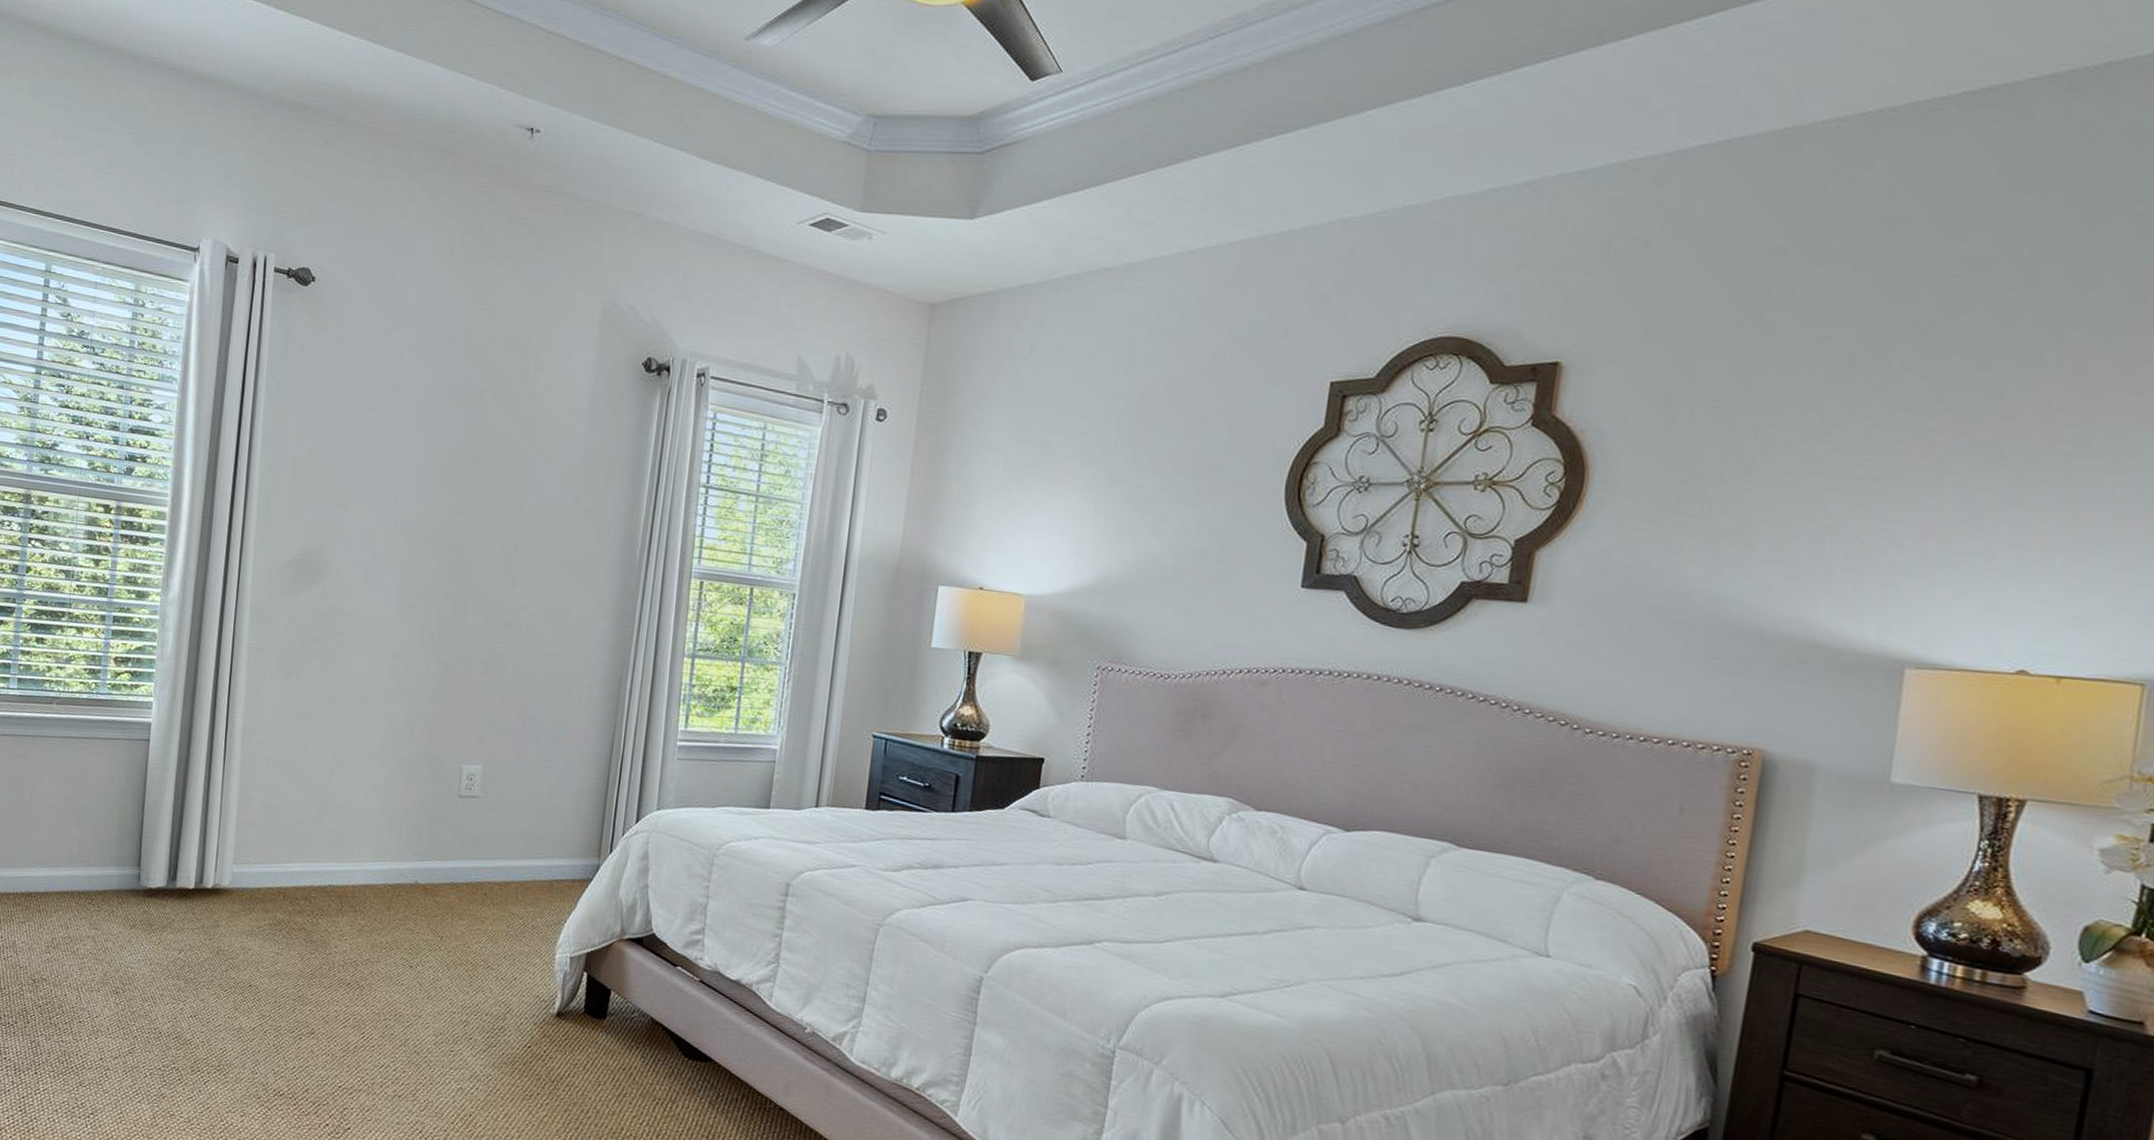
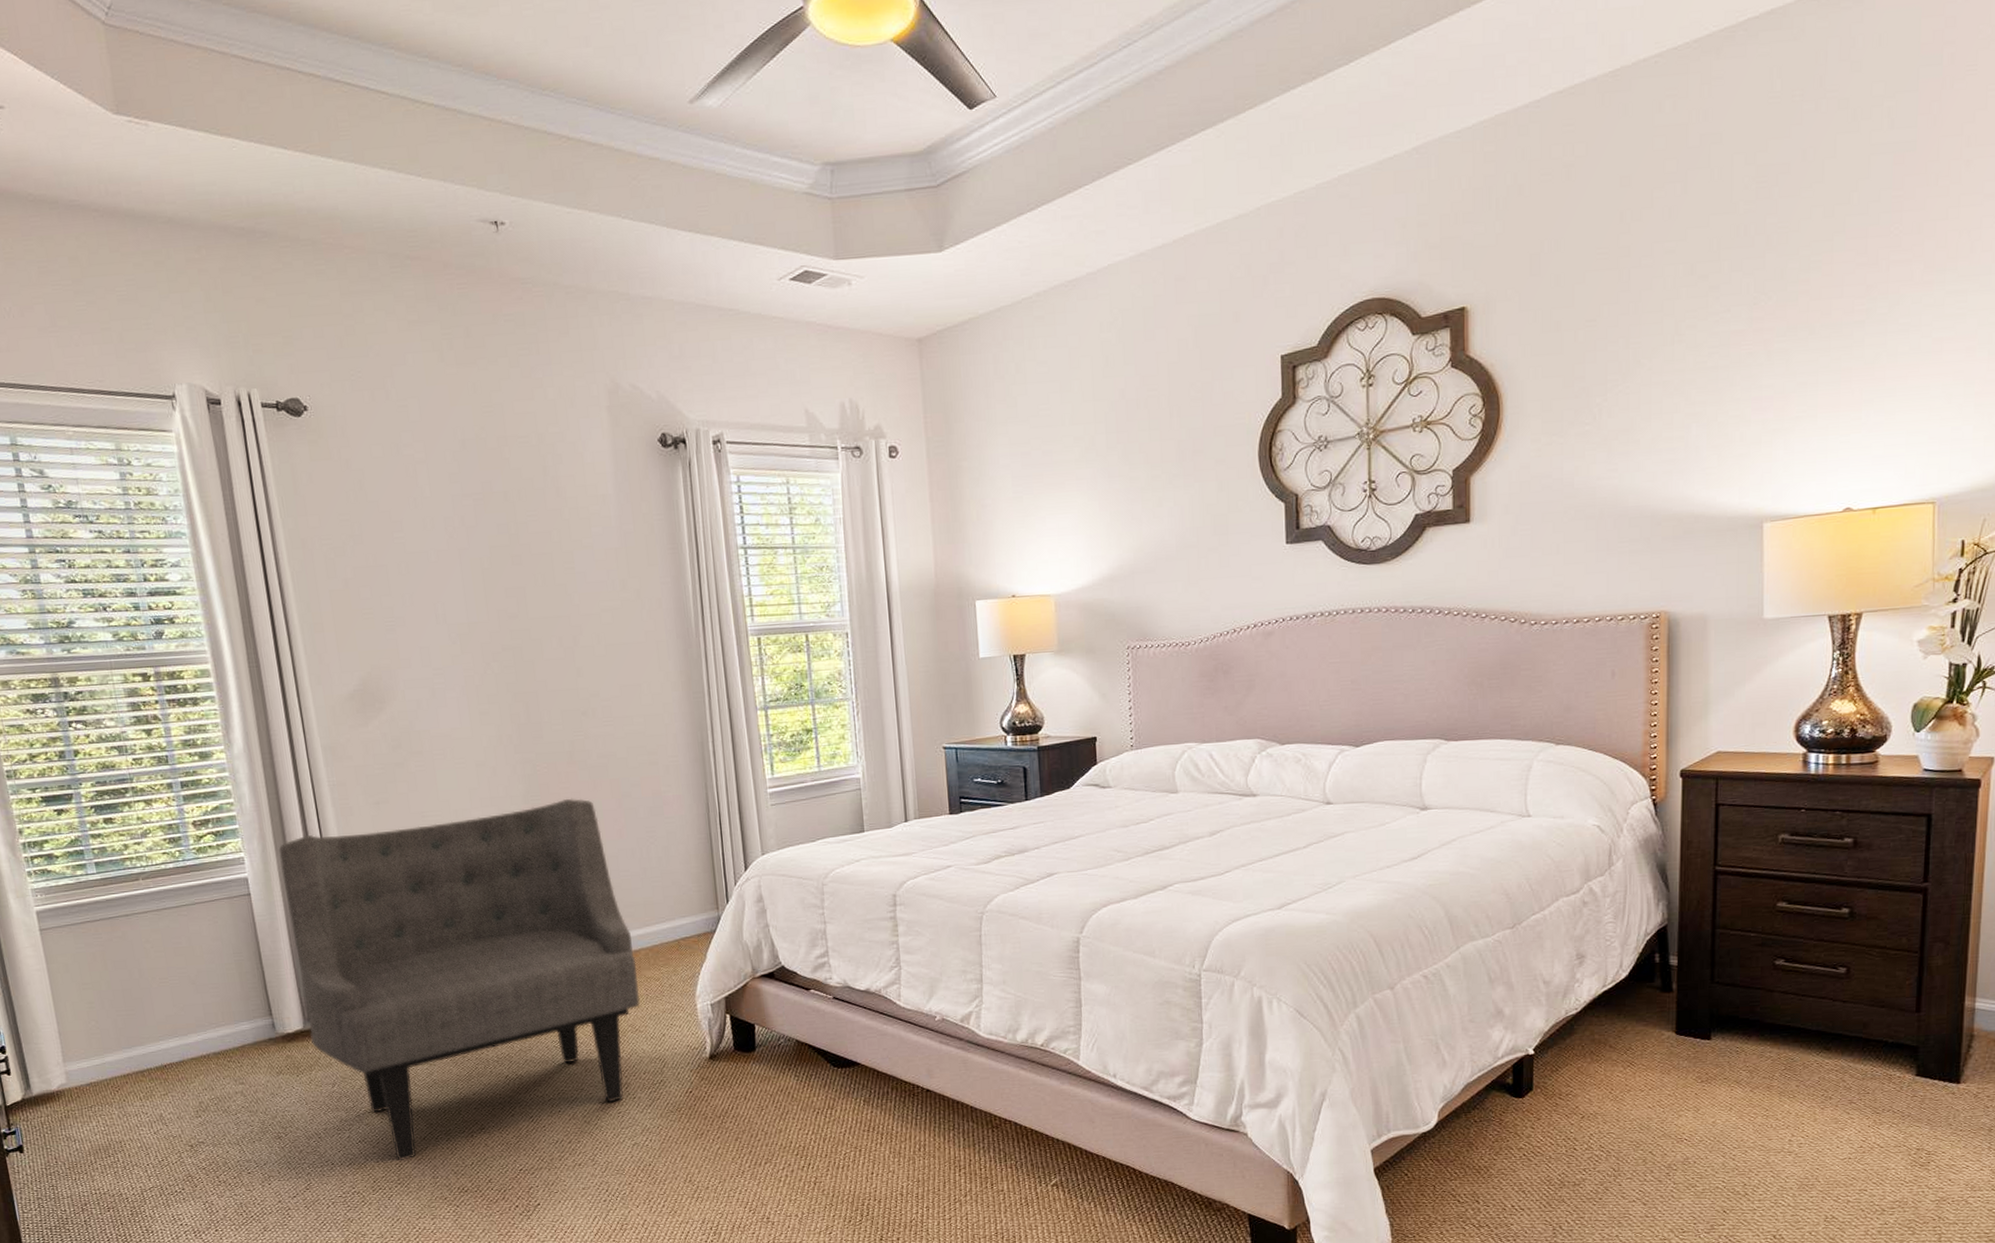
armchair: none [170,692,505,1047] -> present [278,798,641,1160]

